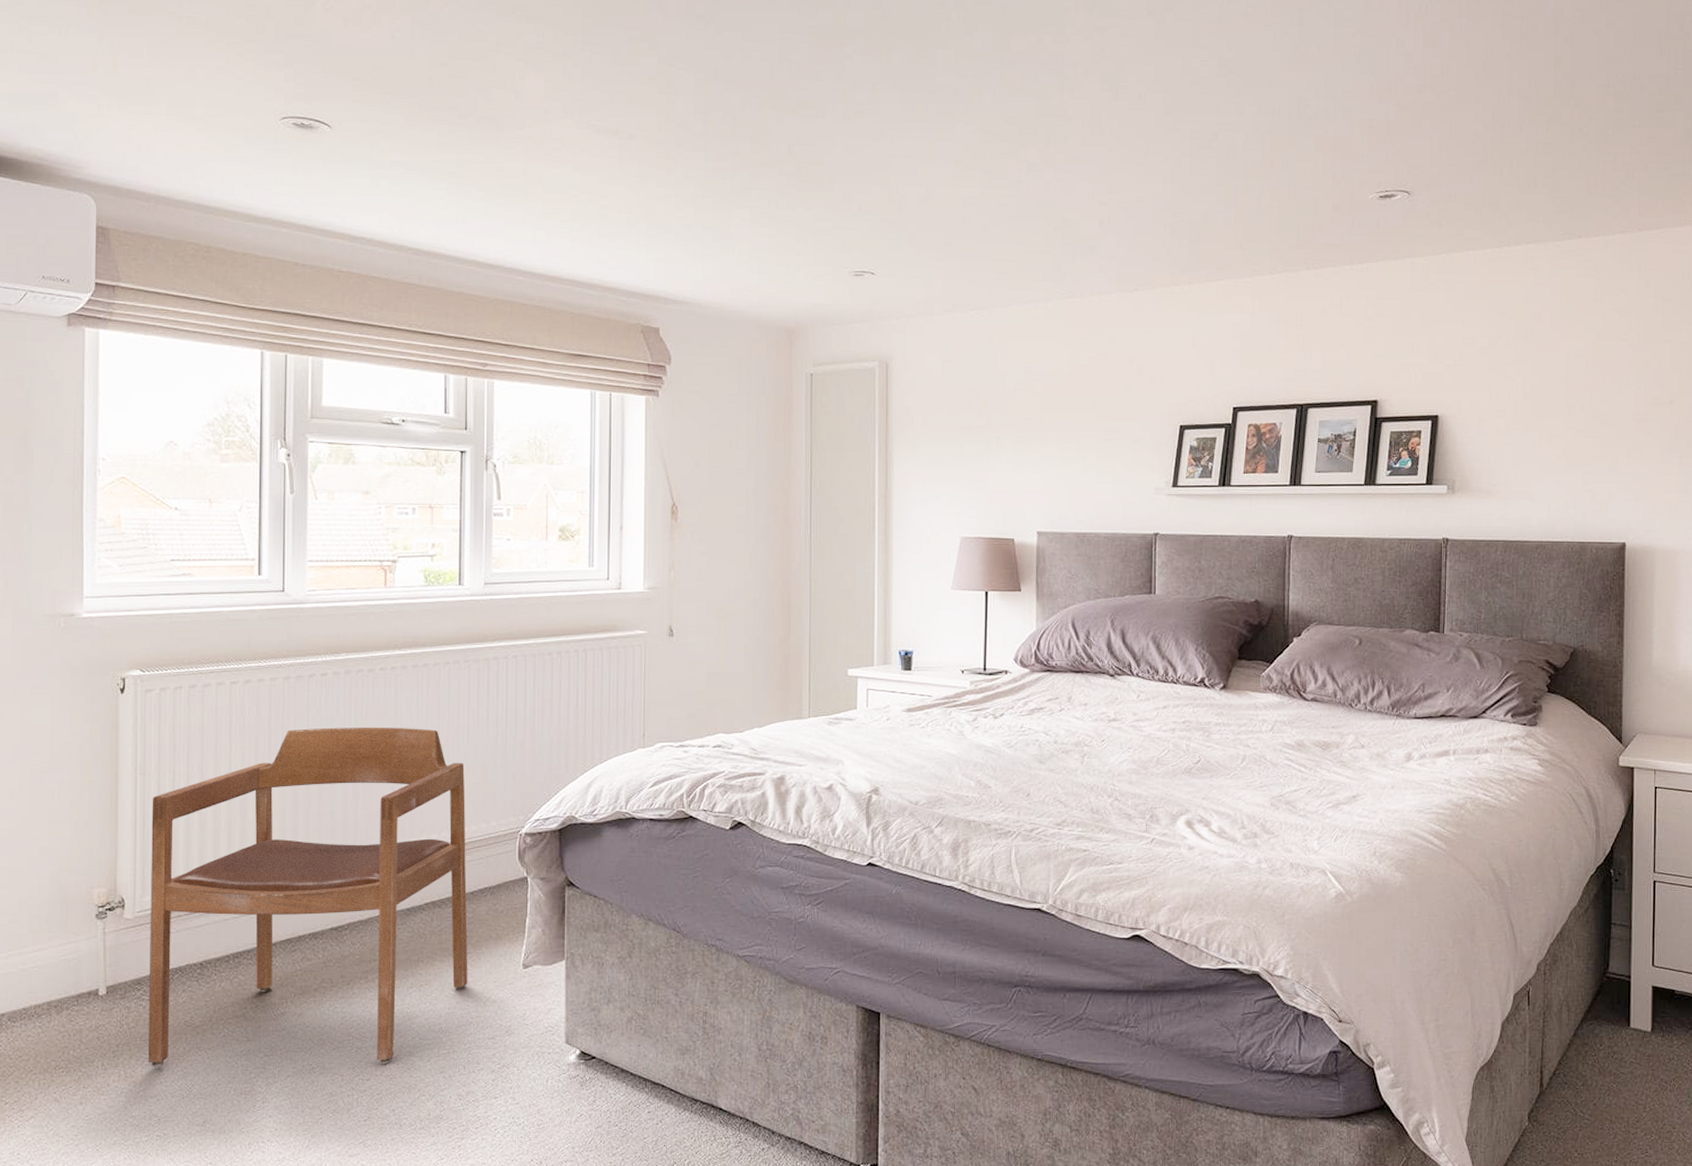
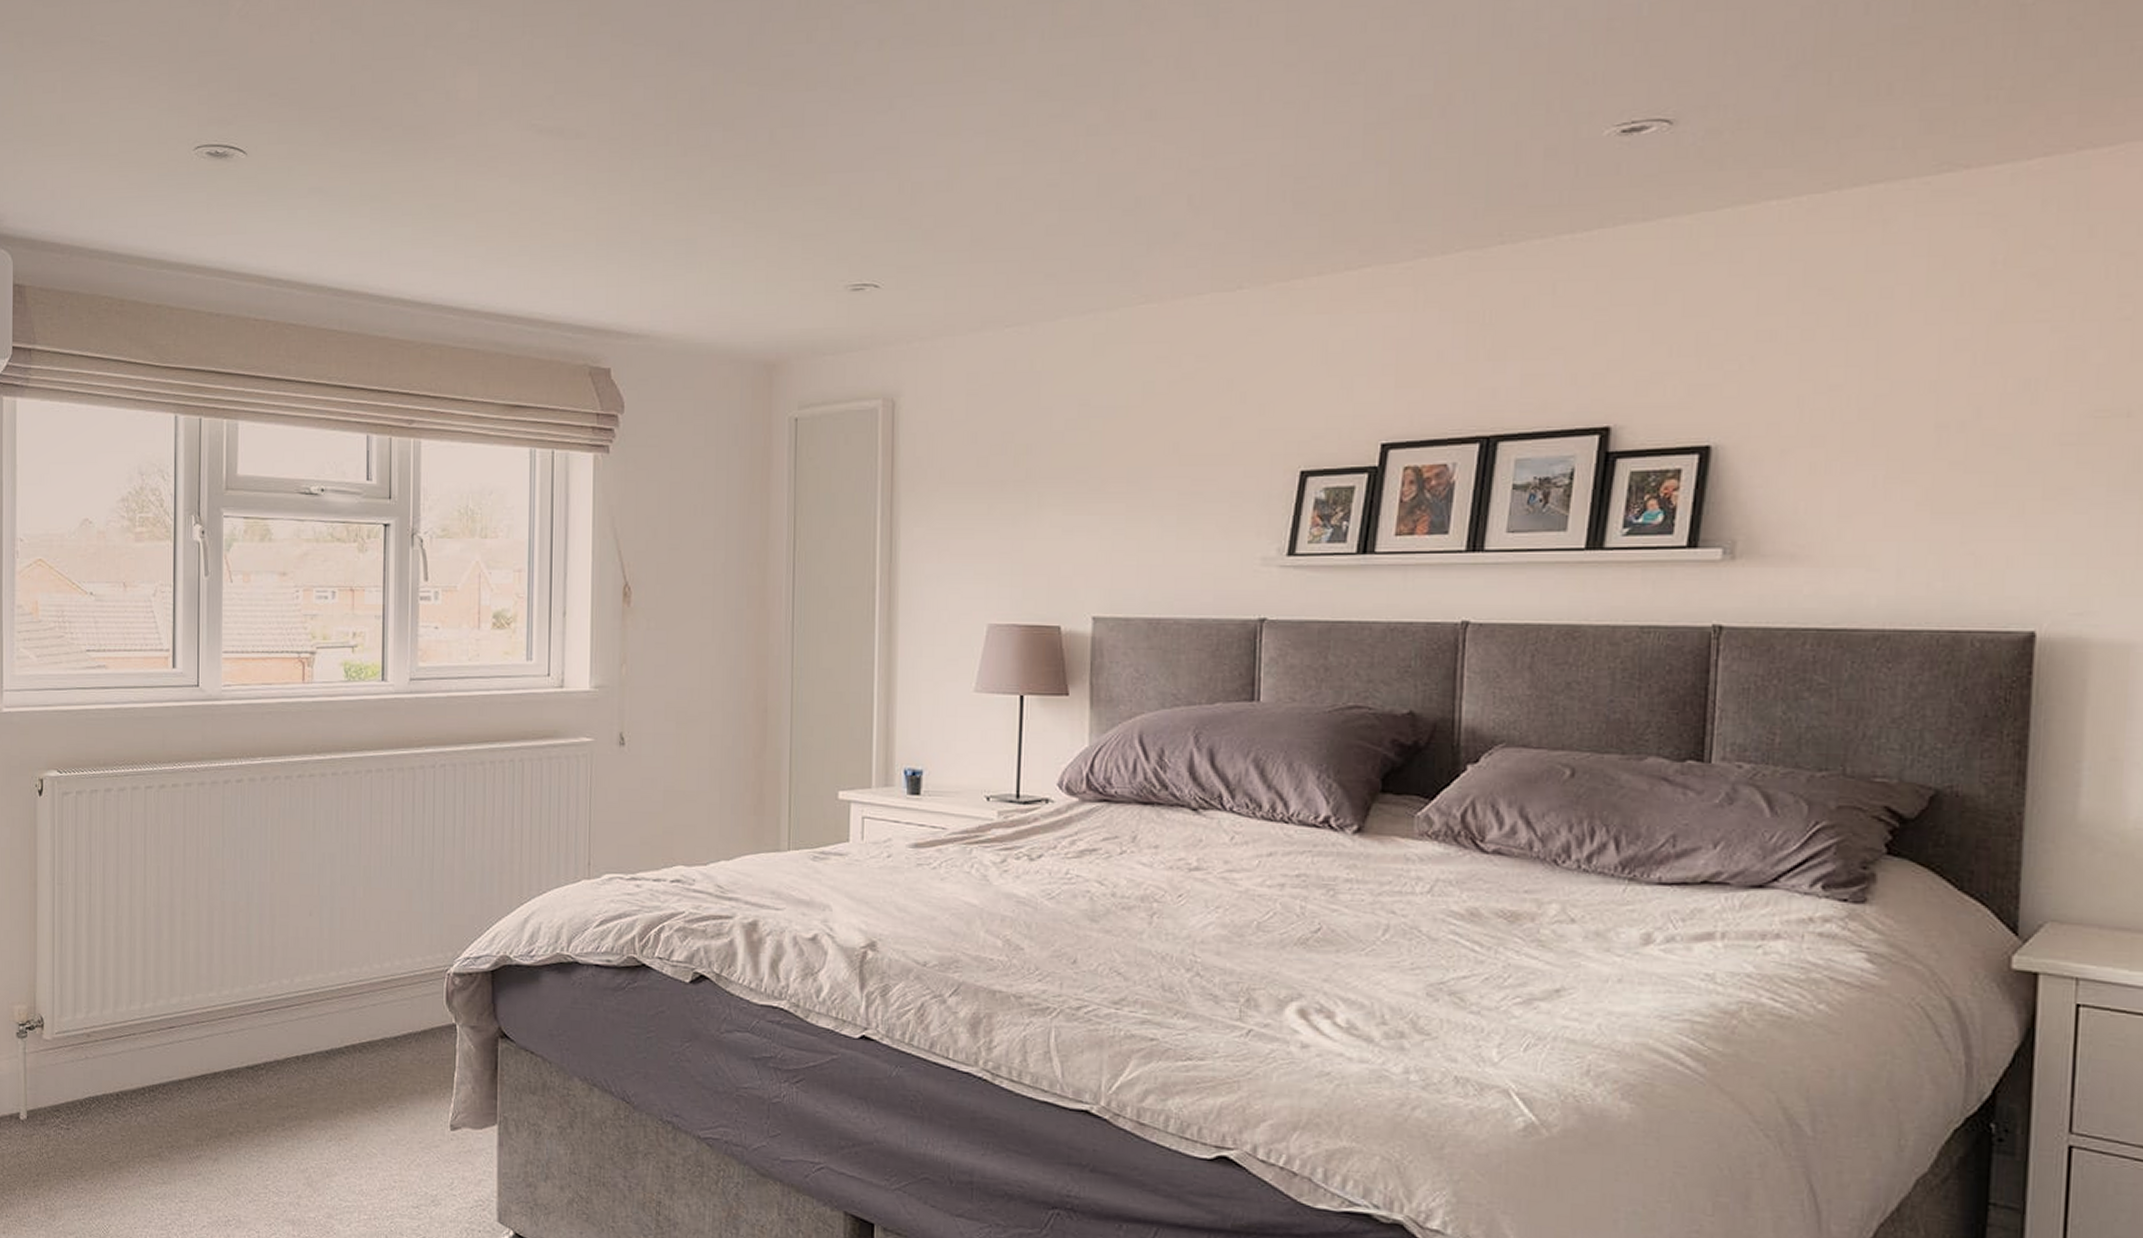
armchair: present [149,727,468,1067] -> none [67,841,391,1224]

